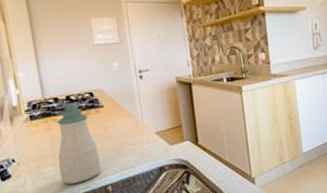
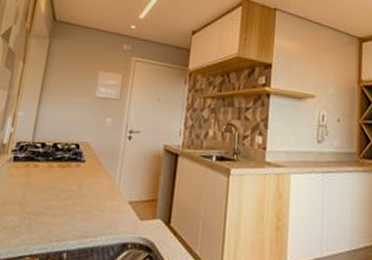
soap bottle: present [54,102,101,184] -> none [20,151,68,241]

